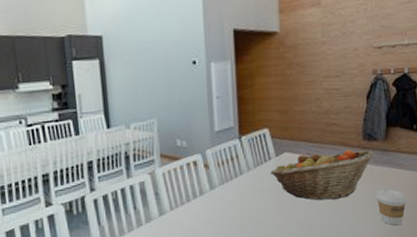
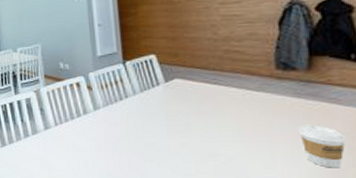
fruit basket: present [270,149,375,200] -> none [159,78,294,130]

